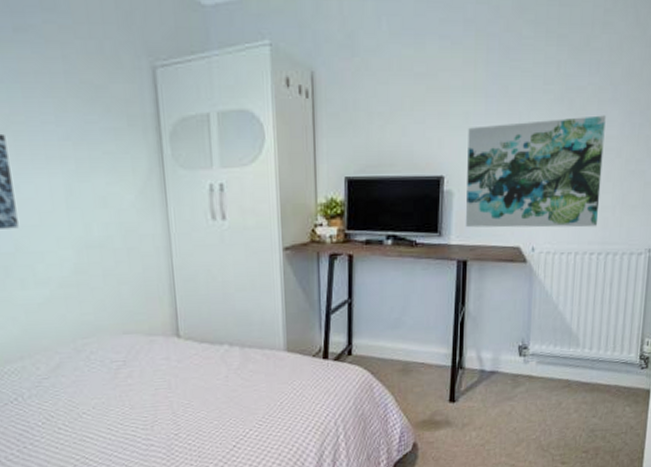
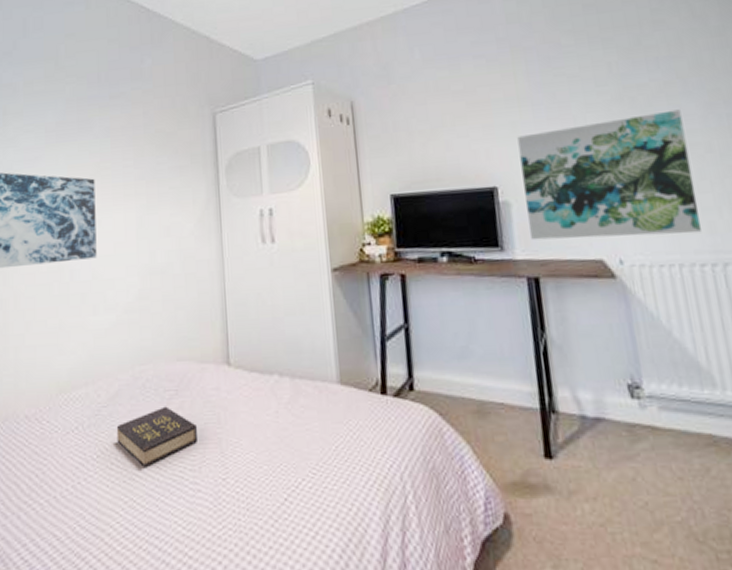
hardback book: none [61,376,148,429] -> present [116,406,197,467]

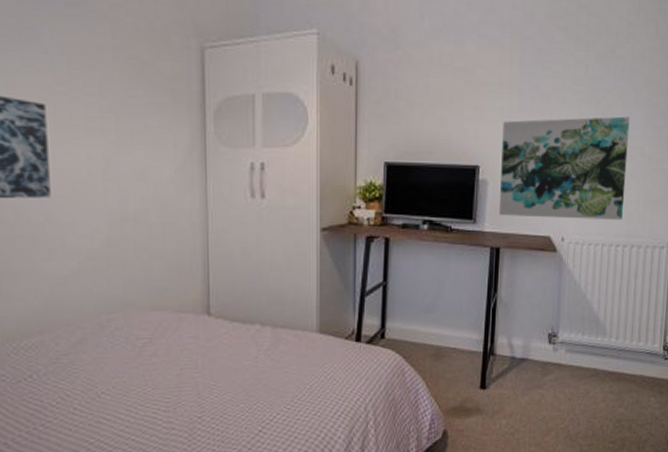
hardback book: present [116,406,197,467] -> none [79,353,172,410]

